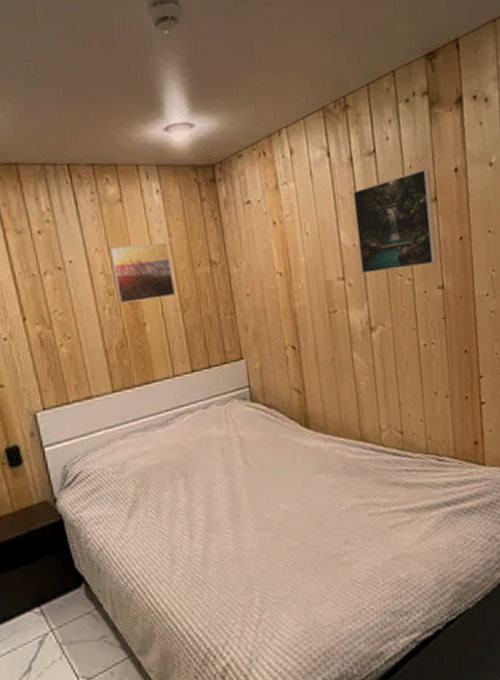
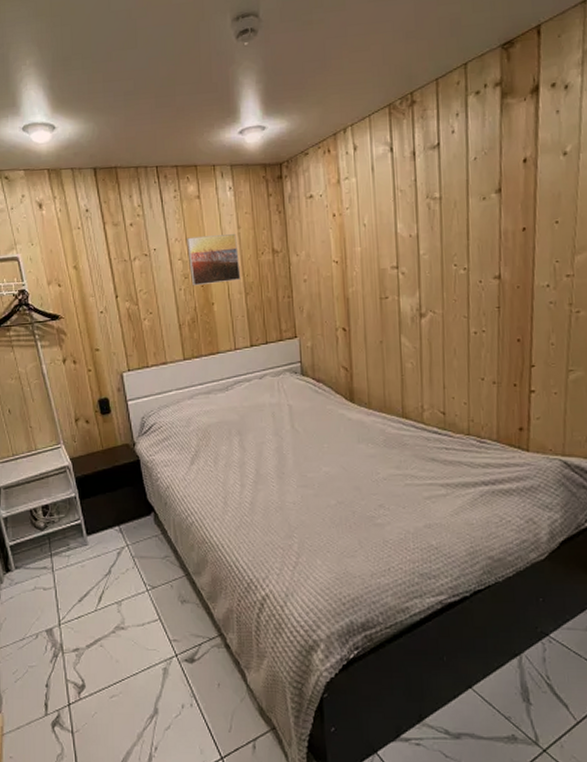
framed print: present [352,169,438,274] -> none [413,160,497,264]

